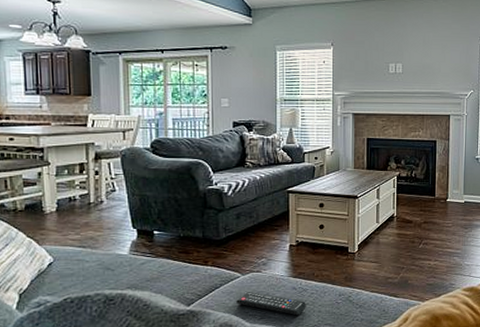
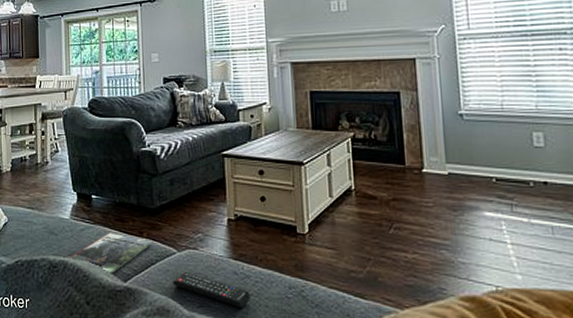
magazine: none [129,264,216,303] -> present [71,233,152,277]

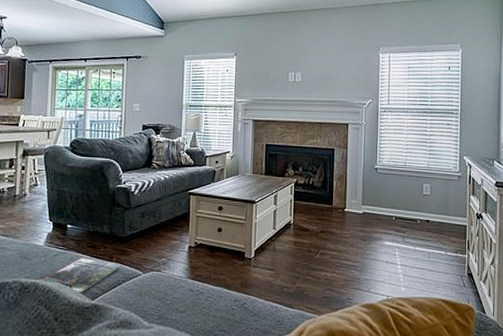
remote control: present [173,272,250,308] -> none [136,291,202,319]

